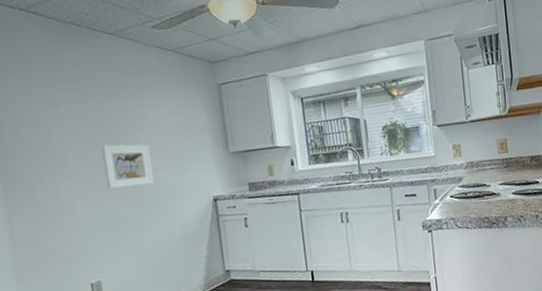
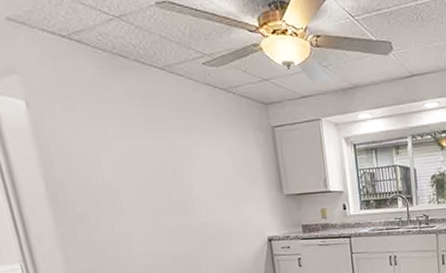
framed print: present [101,144,154,189] -> none [155,182,209,226]

